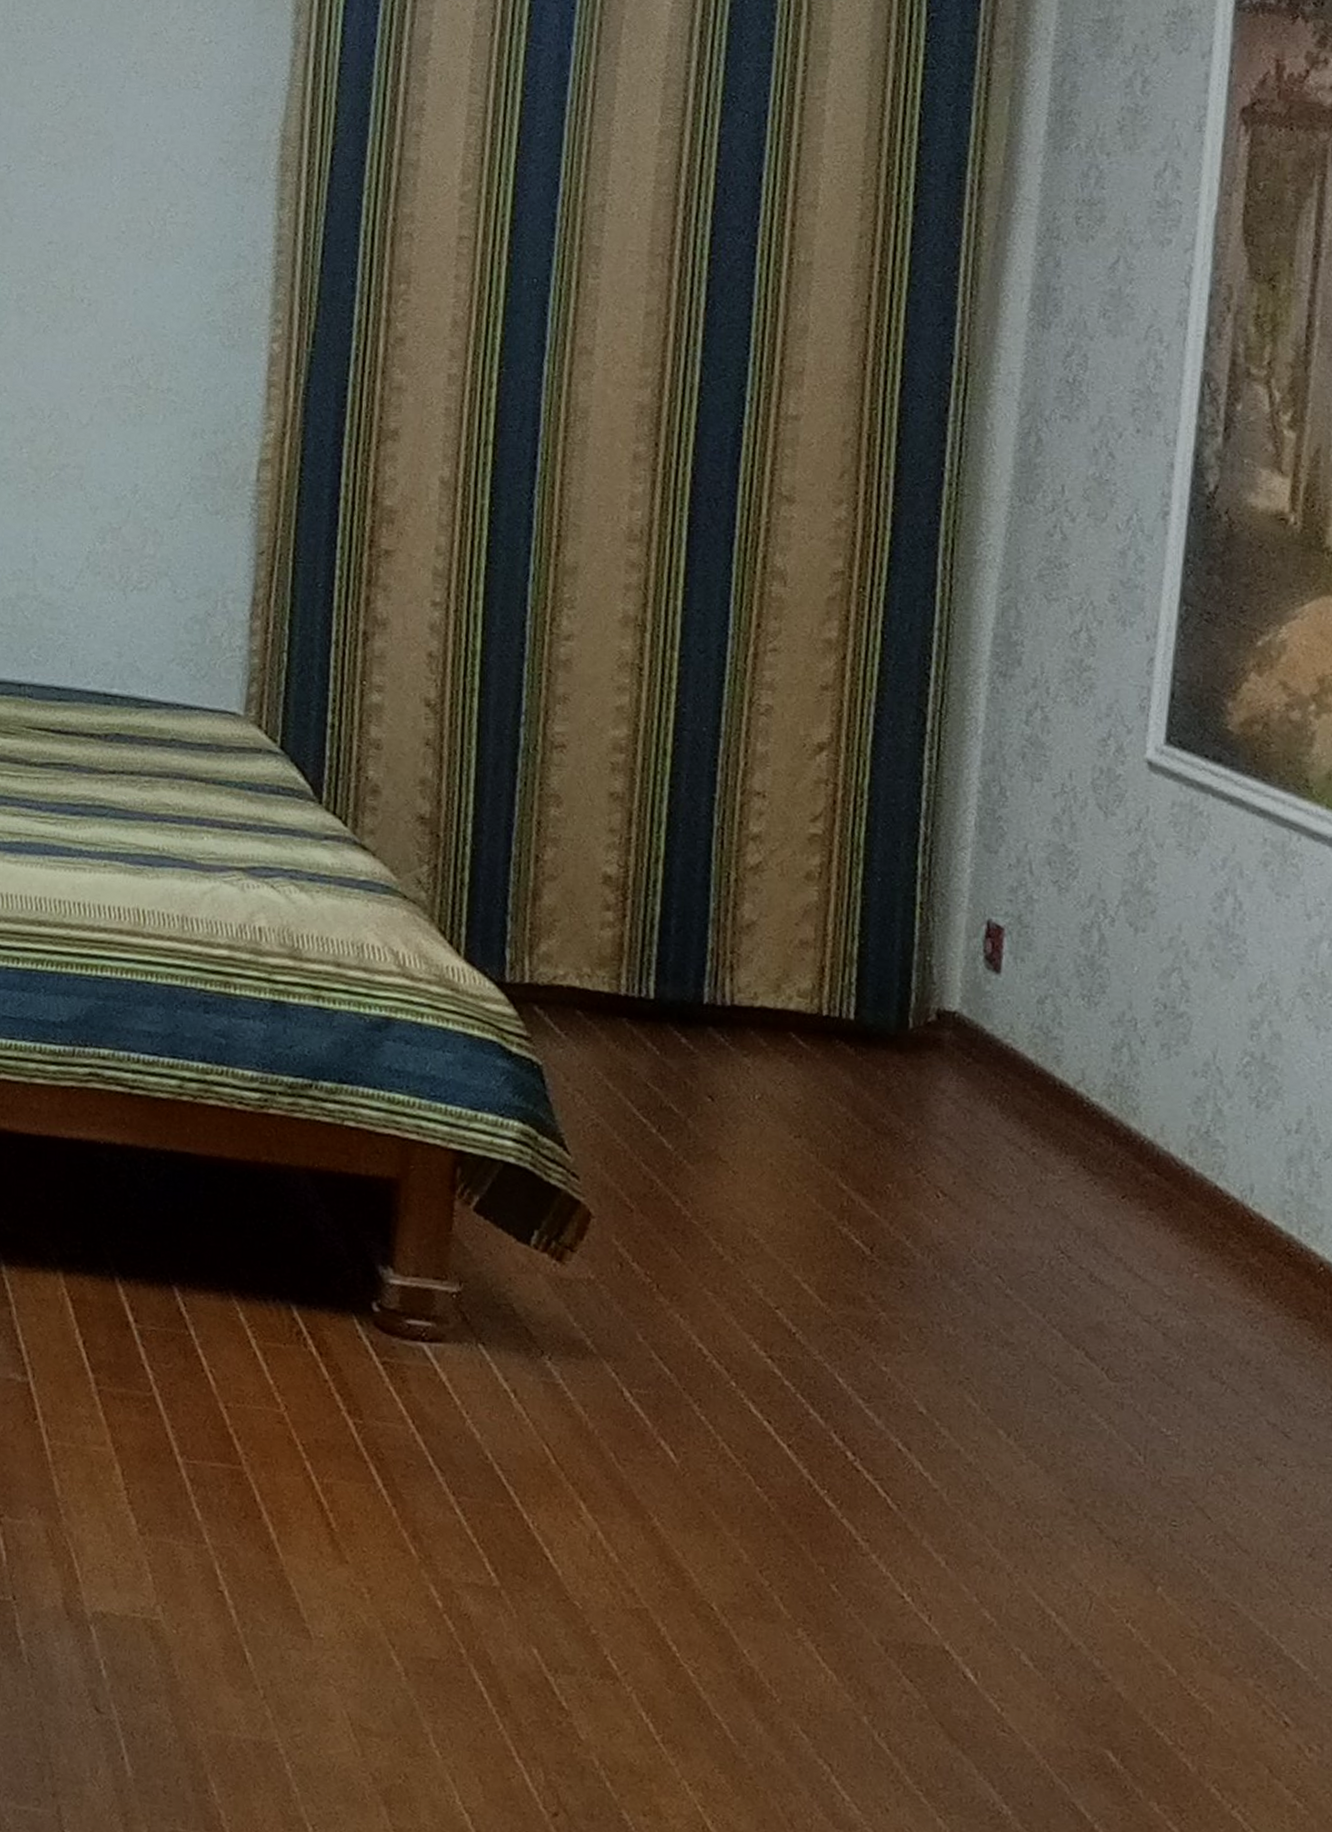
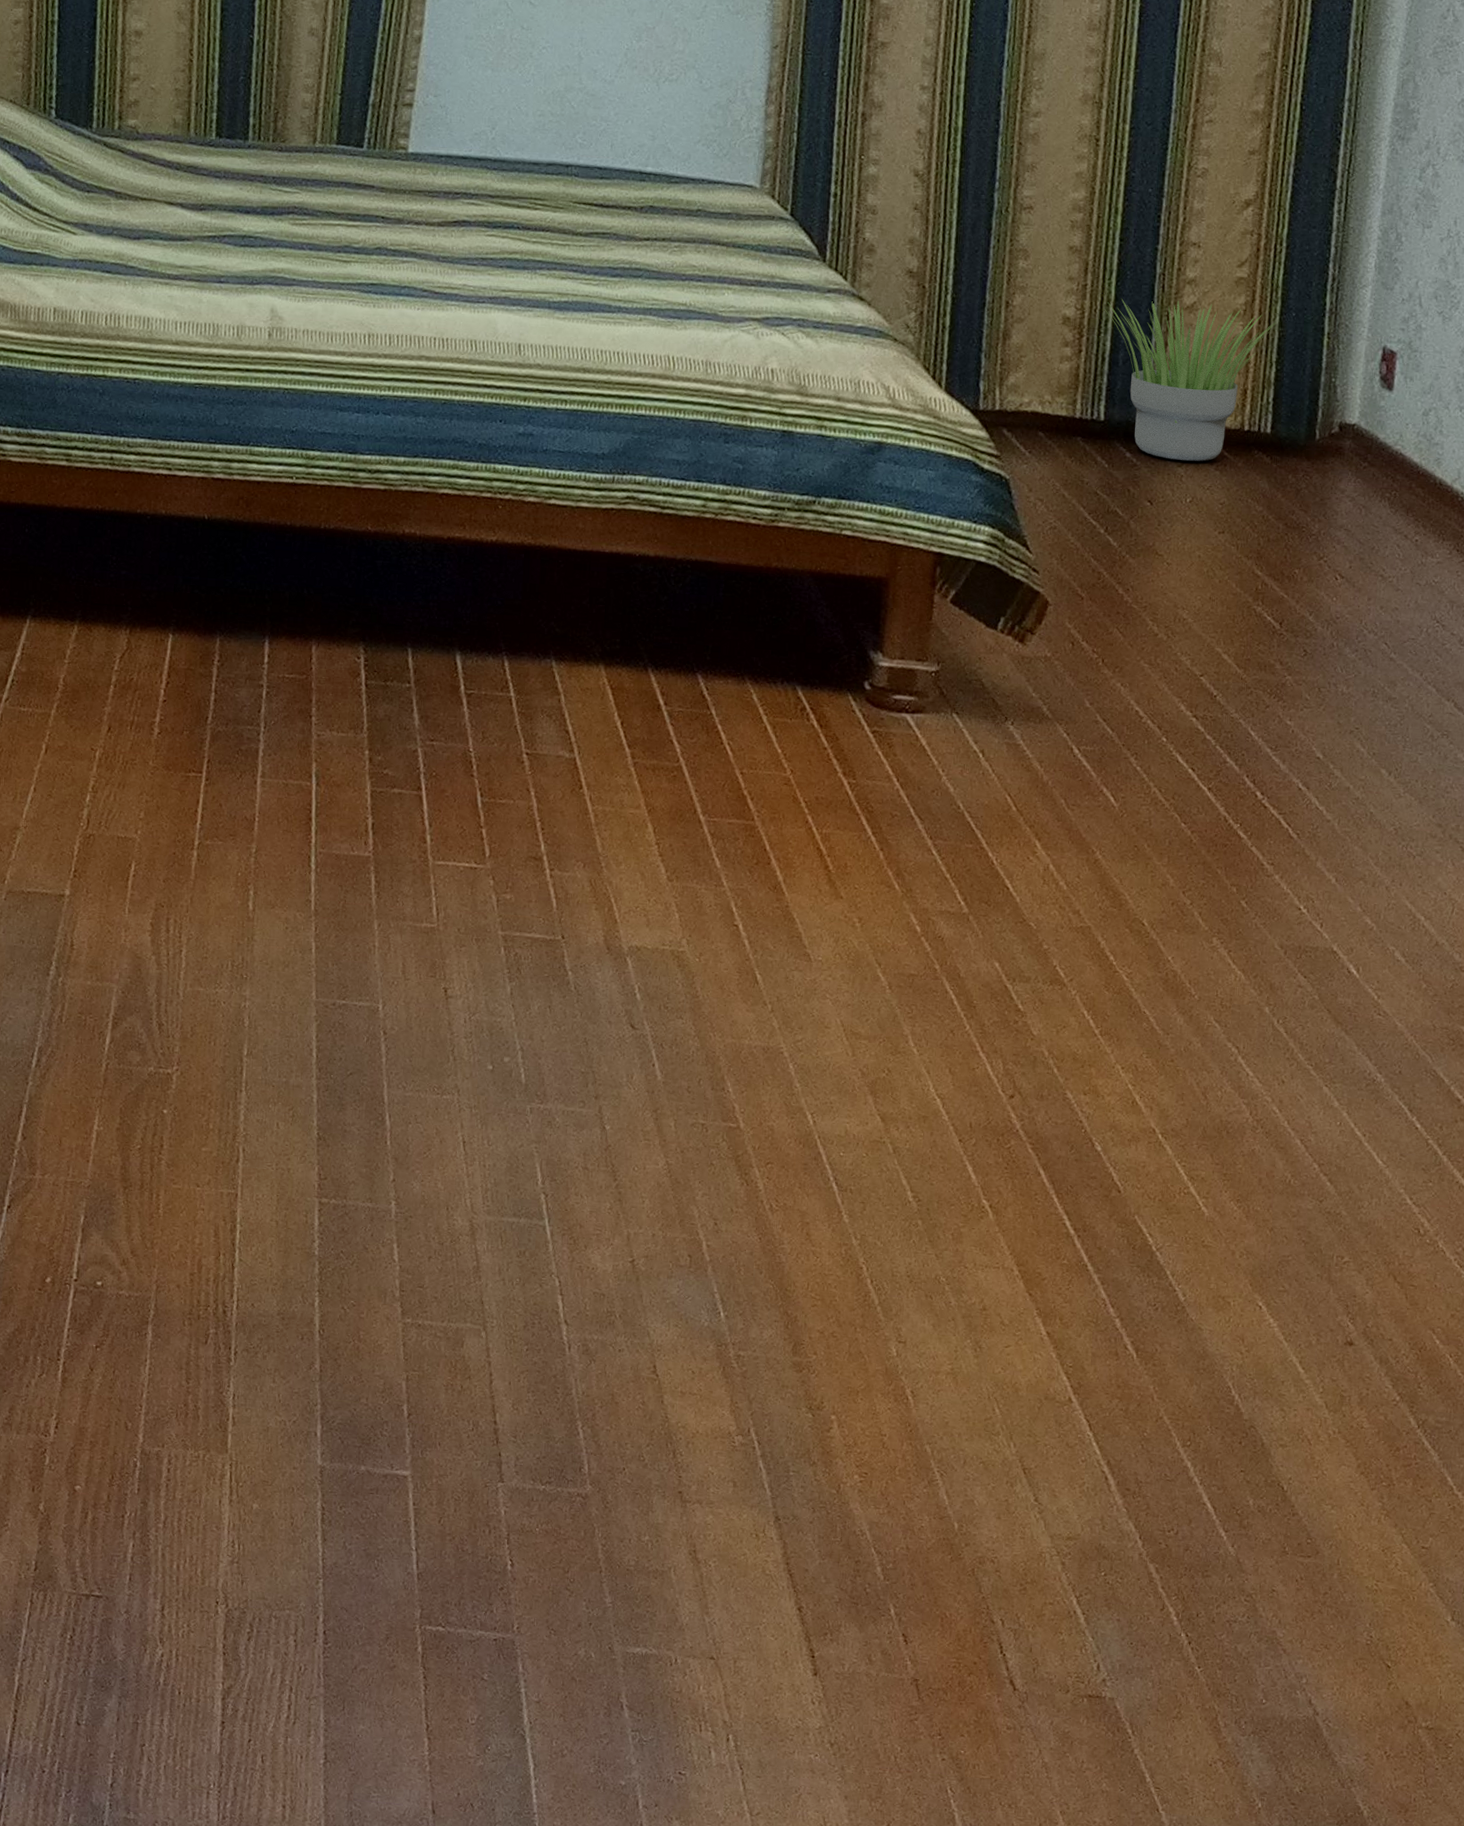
potted plant: none [652,855,860,1052] -> present [1104,298,1278,462]

